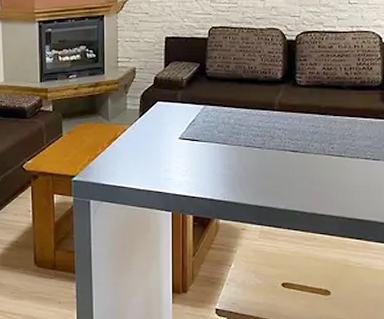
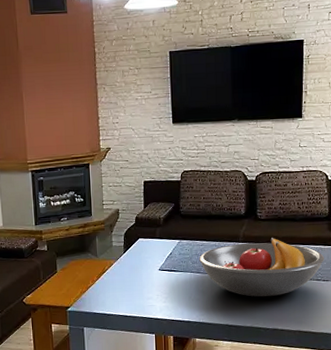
fruit bowl: none [226,106,376,176] -> present [199,237,325,297]

